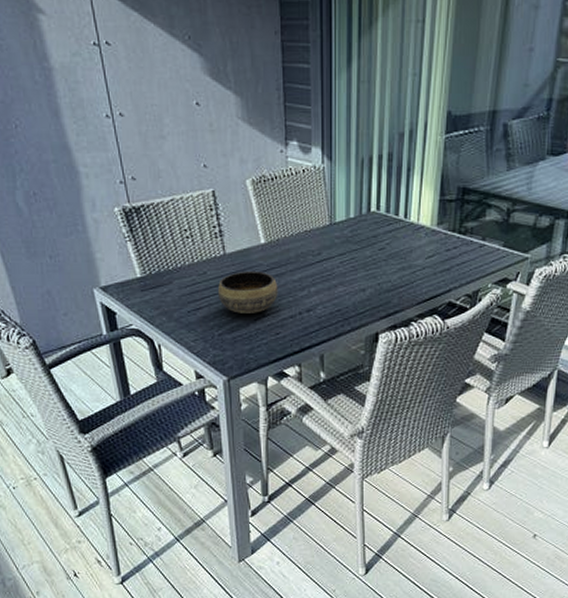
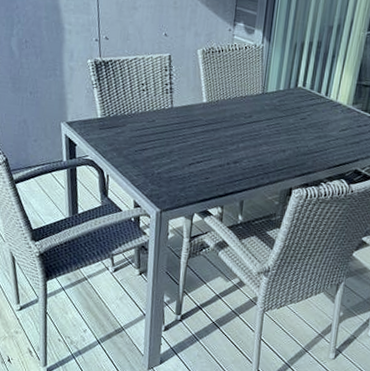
bowl: present [217,272,278,313] -> none [161,123,213,159]

